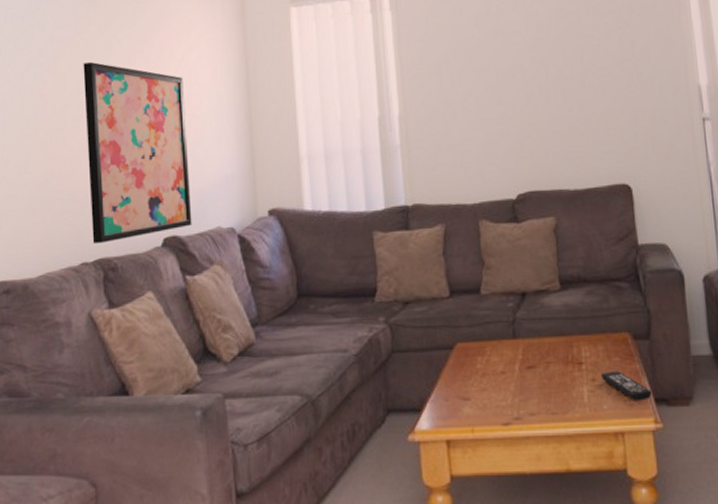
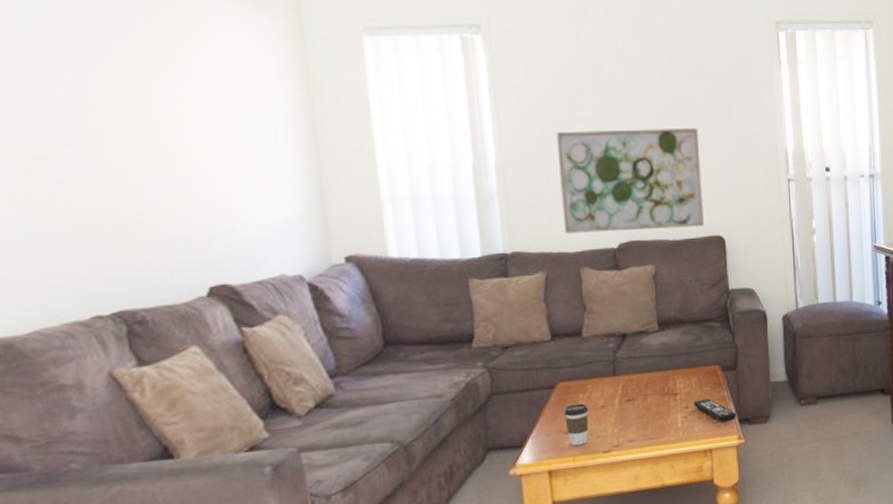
wall art: present [83,61,192,245] -> none [73,76,247,295]
wall art: none [455,68,608,185] -> present [556,127,704,234]
coffee cup: none [462,367,488,415] -> present [564,403,589,446]

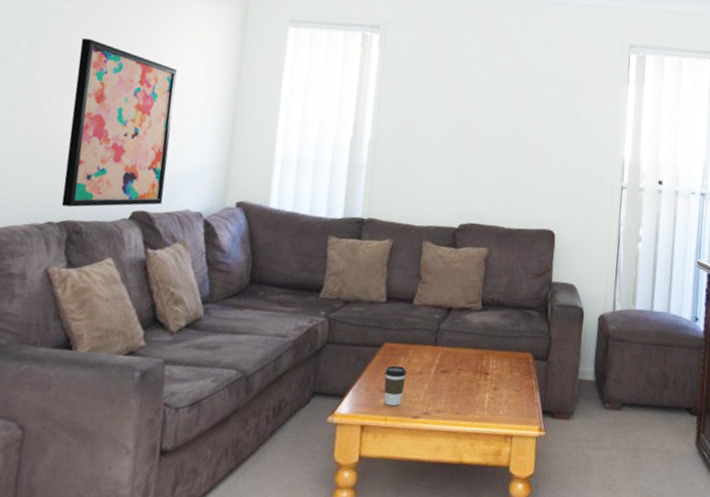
wall art: none [73,76,247,295] -> present [61,38,178,207]
wall art: present [556,127,704,234] -> none [415,120,545,220]
remote control: present [693,398,737,423] -> none [501,383,542,412]

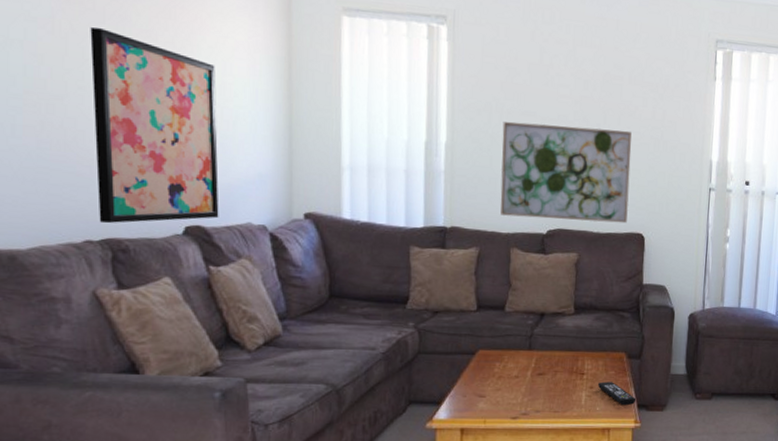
coffee cup: present [384,365,407,406] -> none [480,371,503,409]
wall art: none [415,120,545,220] -> present [500,121,632,224]
remote control: none [501,383,542,412] -> present [597,381,636,406]

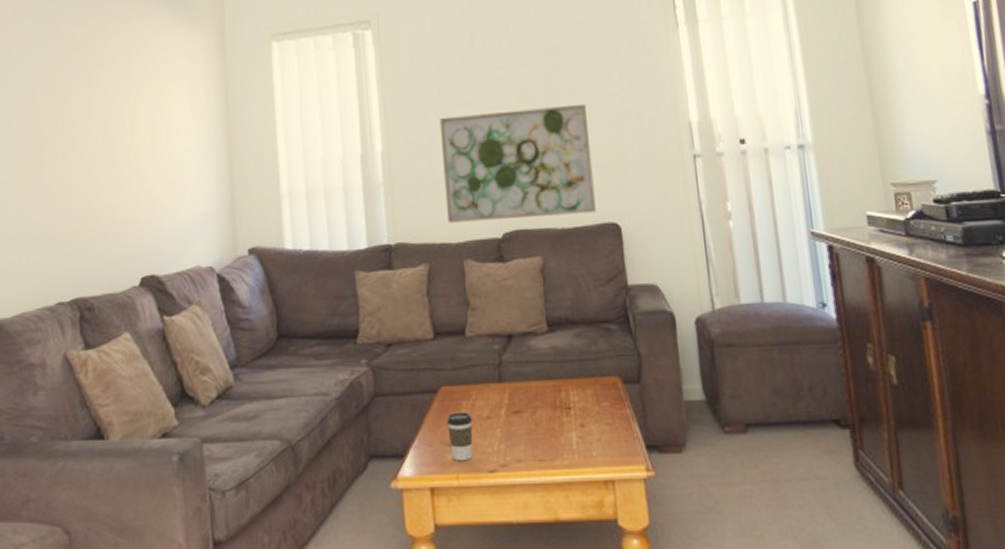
wall art: present [90,27,219,224] -> none [61,97,171,284]
coffee cup: none [480,371,503,409] -> present [447,412,473,461]
remote control: present [597,381,636,406] -> none [589,416,644,448]

